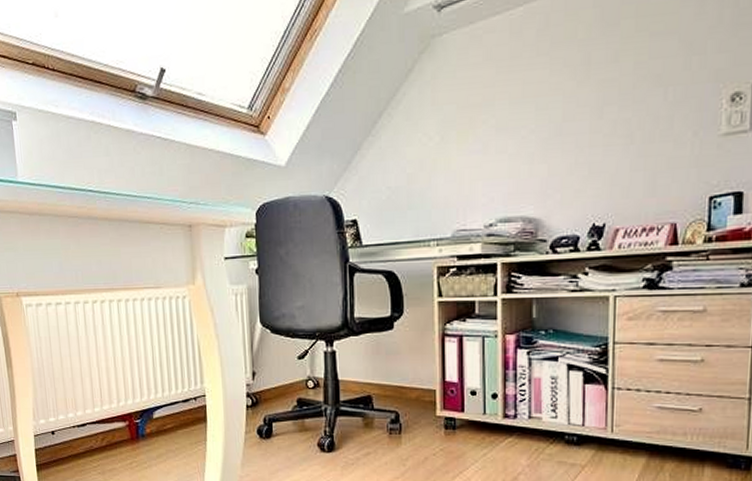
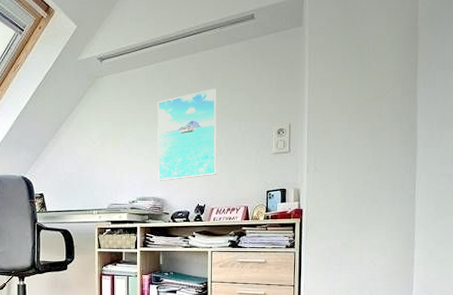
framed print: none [527,34,627,191] -> present [157,88,217,181]

